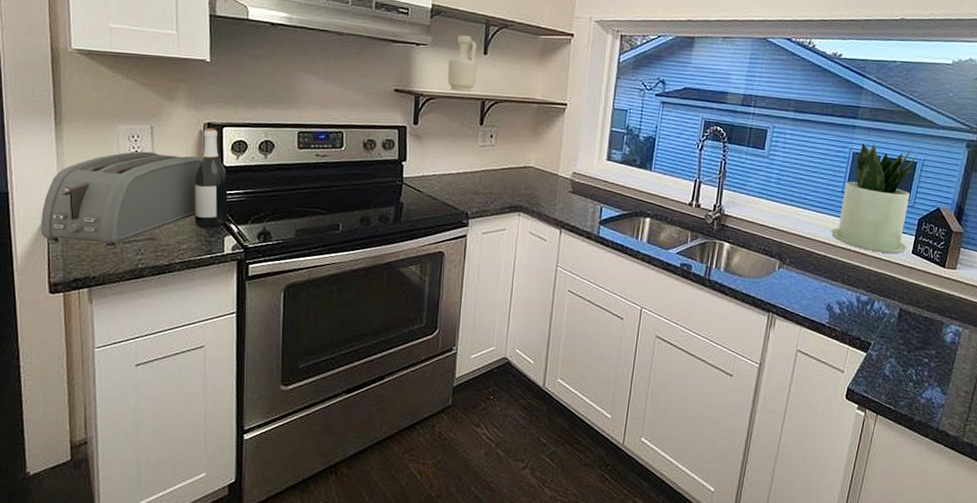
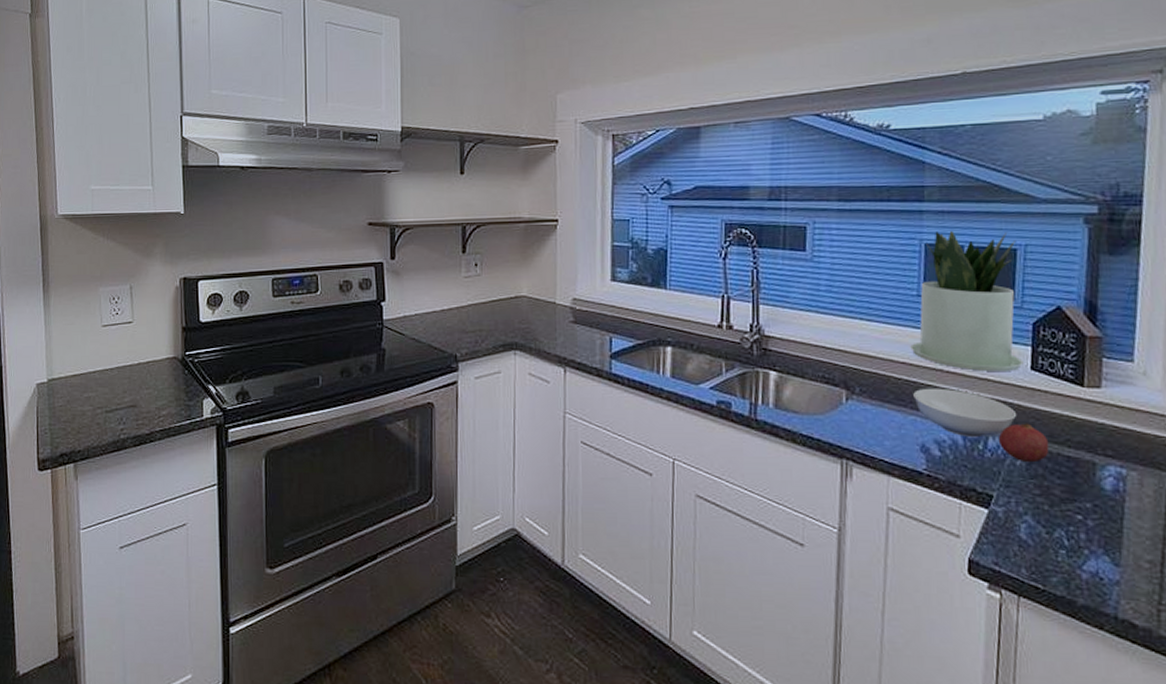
toaster: present [41,151,203,249] -> none [31,313,180,420]
wine bottle: present [194,127,228,228] -> none [172,282,206,390]
ceramic jug: present [447,35,478,92] -> none [423,156,455,218]
bowl: none [827,262,897,301] -> present [913,388,1017,438]
fruit: none [881,292,915,321] -> present [998,423,1049,463]

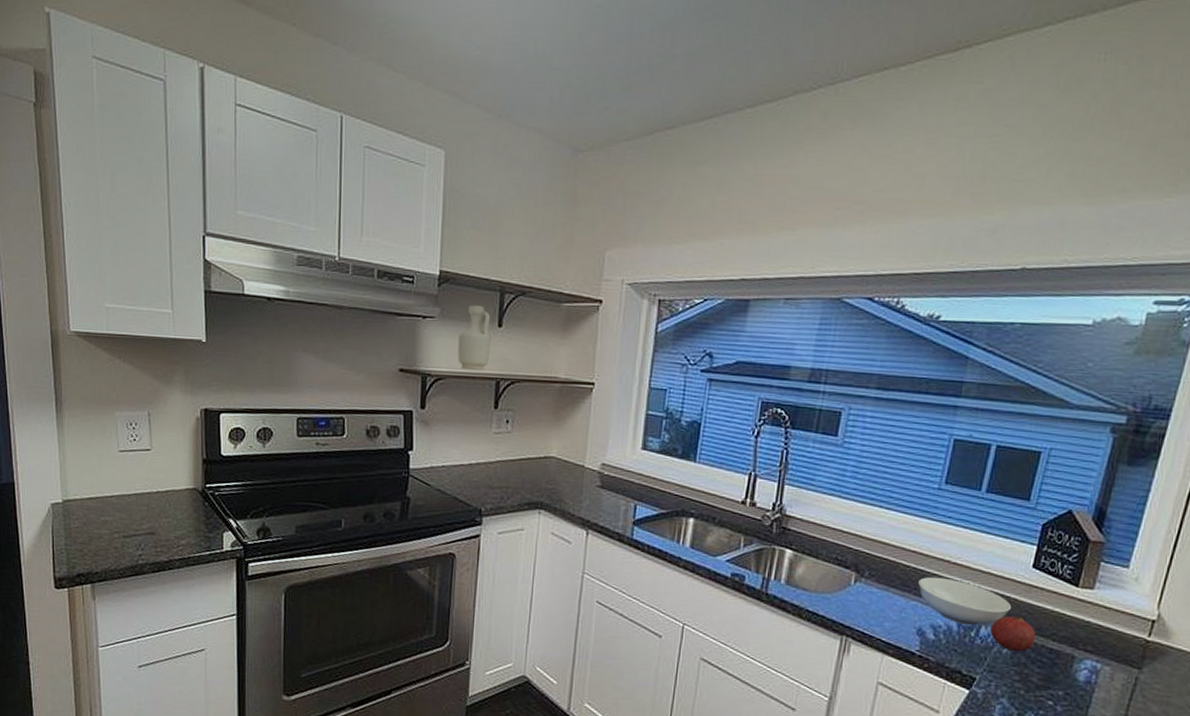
ceramic jug: none [423,156,455,218] -> present [457,305,491,371]
planter: present [910,230,1024,371] -> none [923,428,1043,567]

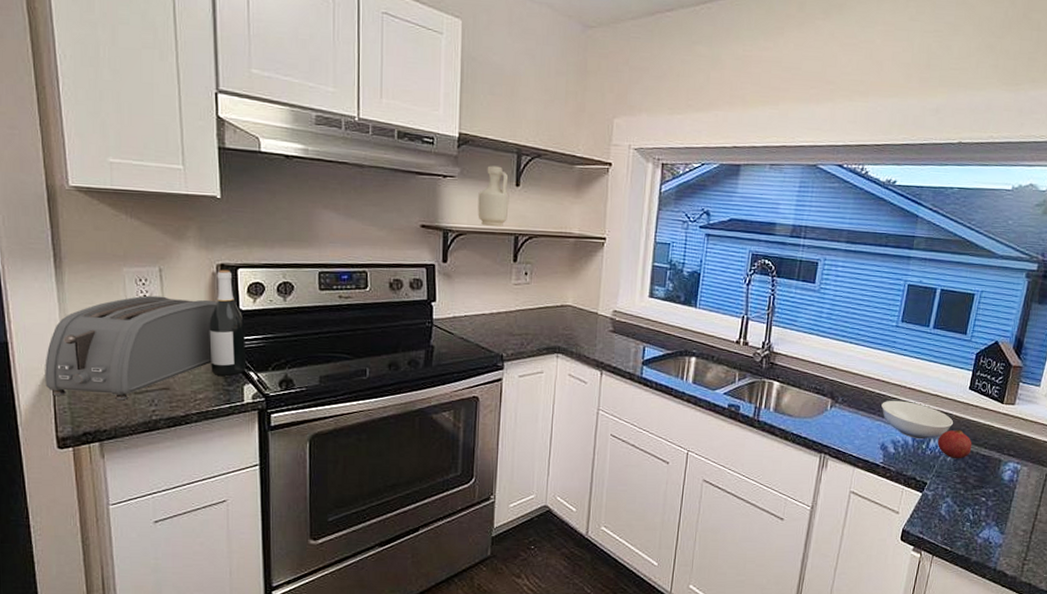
toaster: none [45,439,200,544] -> present [45,295,217,401]
wine bottle: none [192,414,227,522] -> present [209,269,247,376]

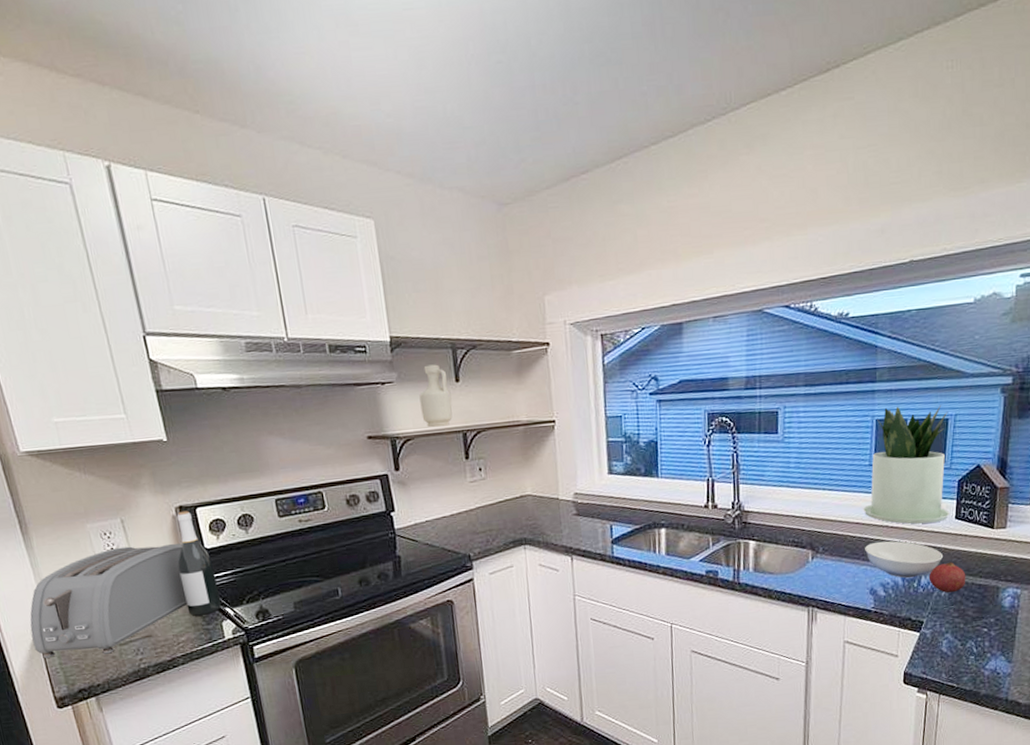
planter: none [885,275,976,390] -> present [863,404,950,524]

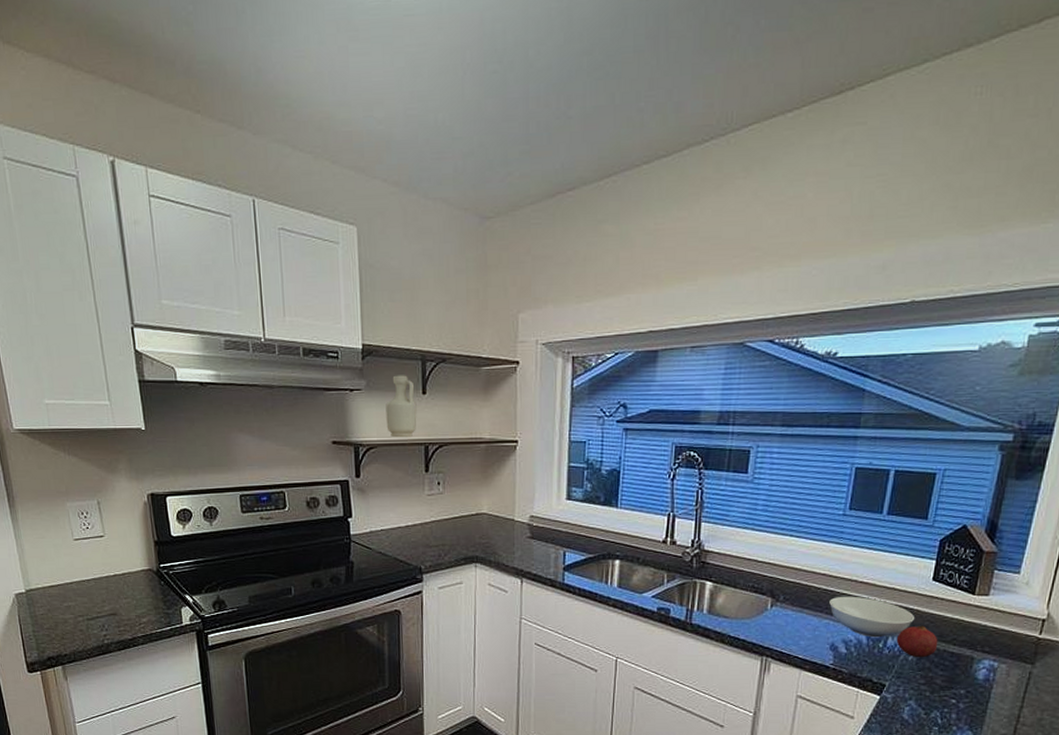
toaster: present [30,543,188,658] -> none [10,527,151,627]
wine bottle: present [176,510,222,616] -> none [145,498,182,600]
planter: present [863,404,950,524] -> none [832,455,937,581]

